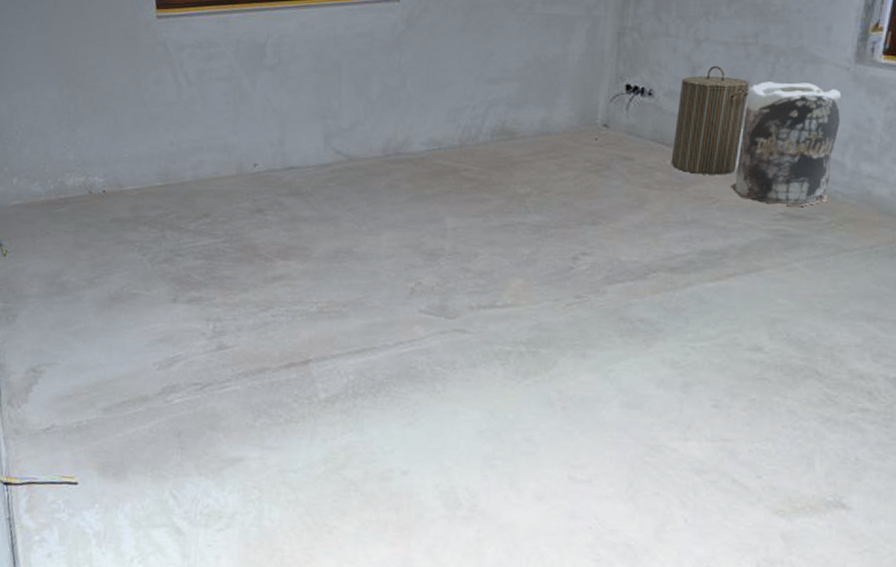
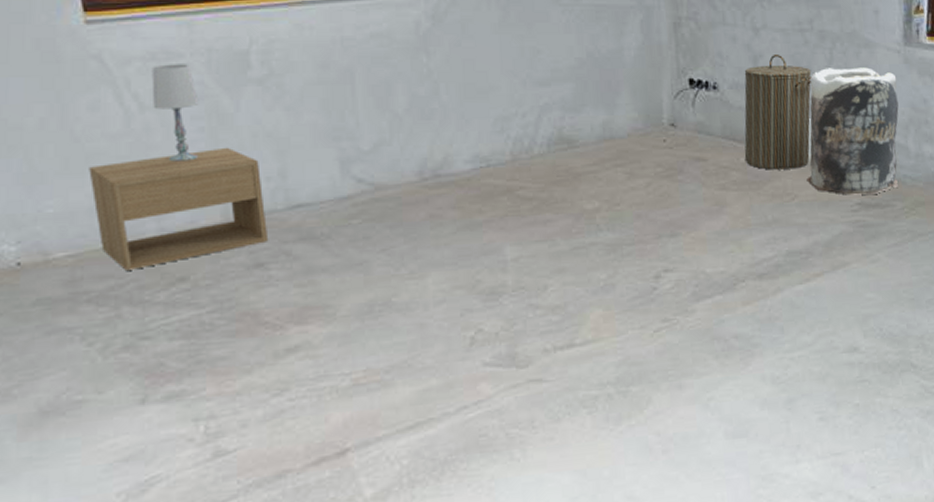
nightstand: none [151,118,268,204] -> present [89,147,269,270]
table lamp: none [197,51,228,127] -> present [151,64,199,162]

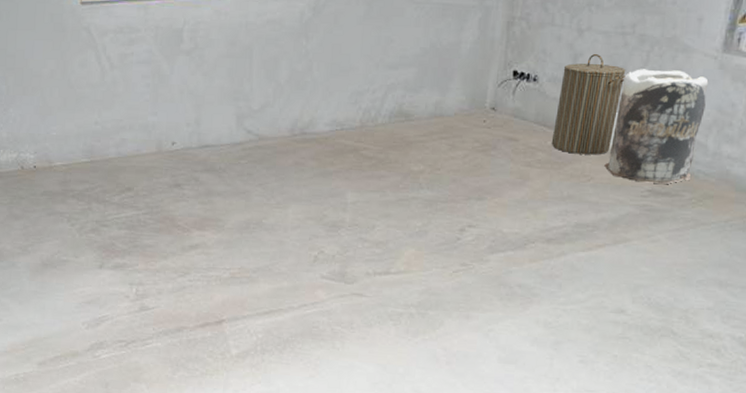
nightstand: present [89,147,269,270] -> none [77,99,185,179]
table lamp: present [151,64,199,162] -> none [119,36,148,107]

